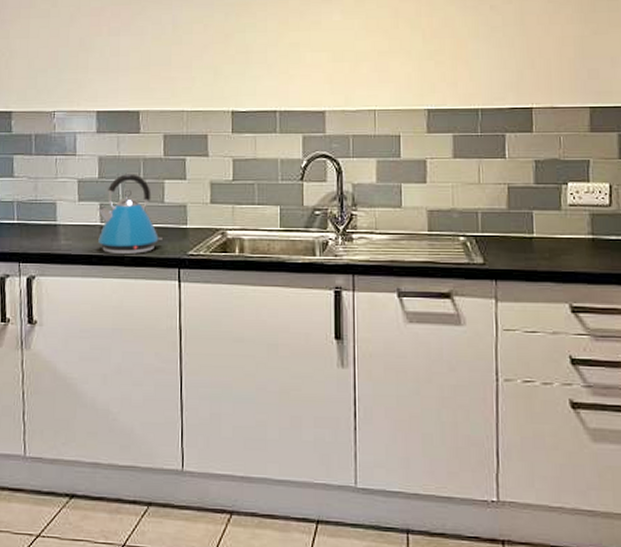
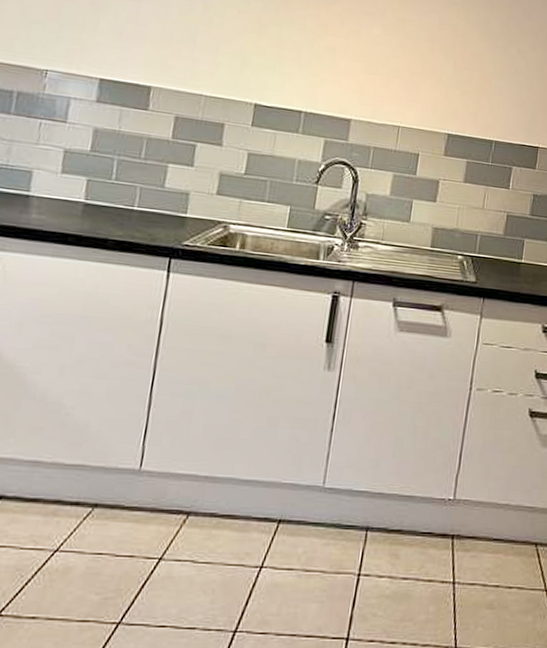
kettle: present [97,174,163,255] -> none [78,151,157,238]

